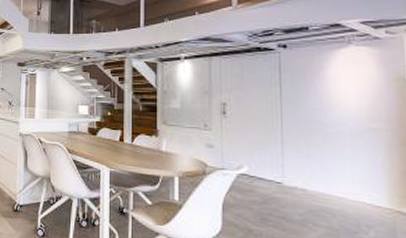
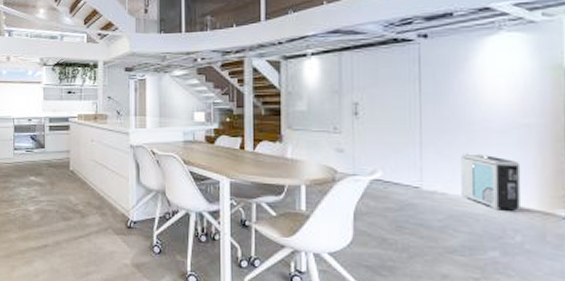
air purifier: none [318,153,374,208] -> present [461,153,522,211]

